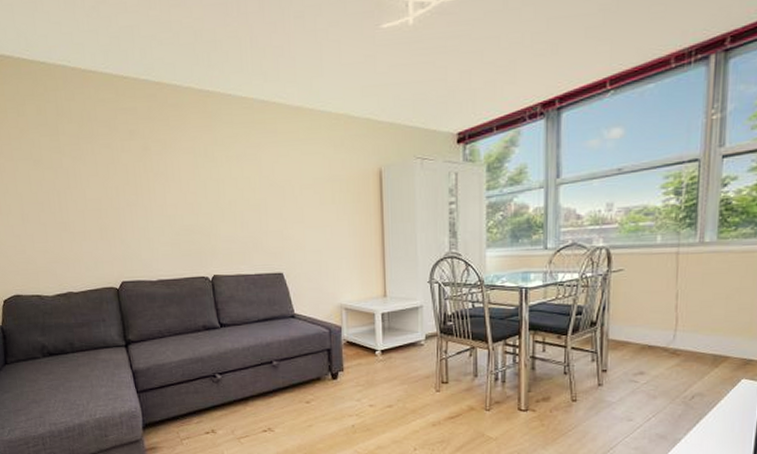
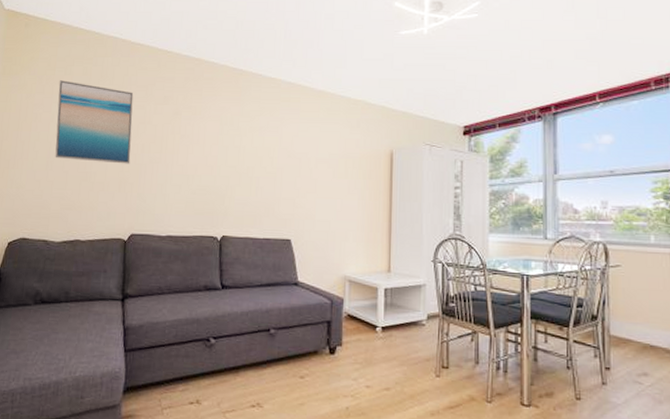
wall art: none [14,122,107,211] -> present [55,80,134,164]

